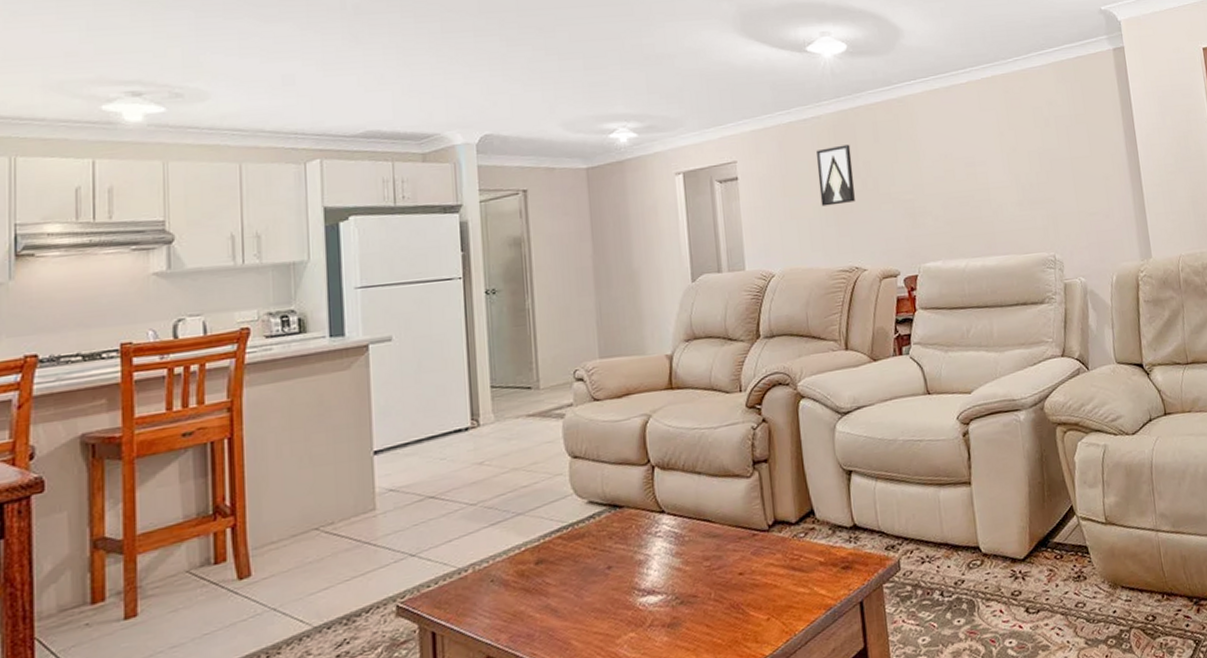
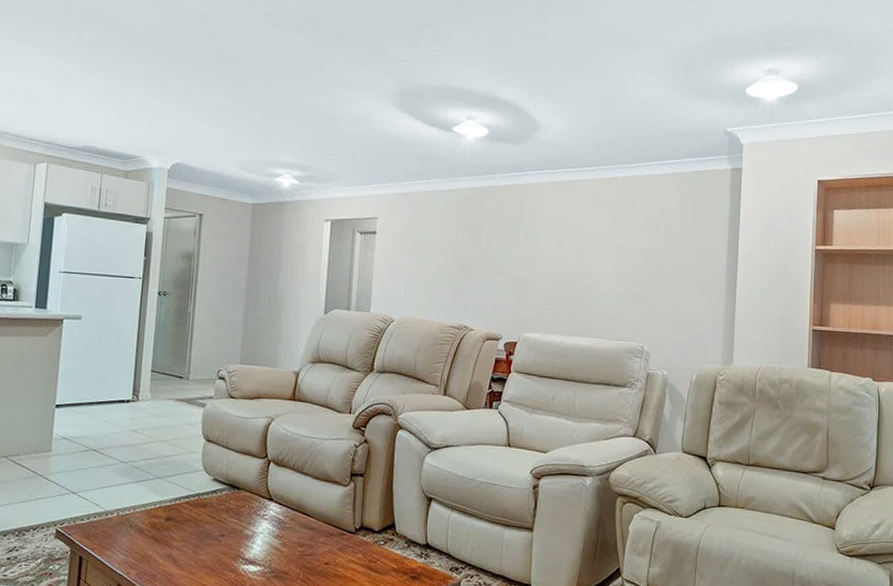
wall art: present [815,144,855,207] -> none [443,218,477,270]

